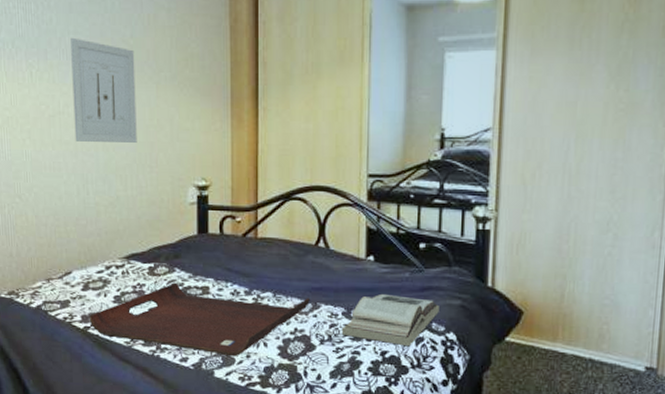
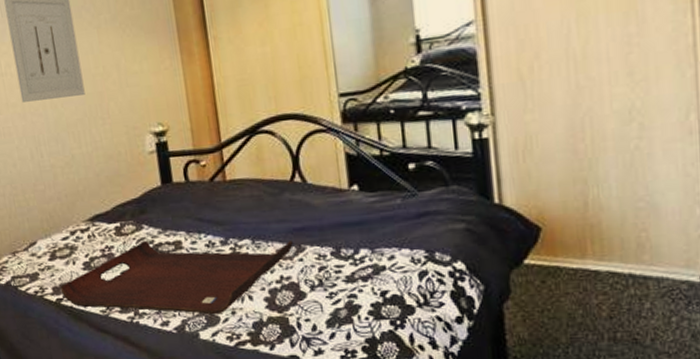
book: present [341,293,439,347] -> none [332,226,441,283]

